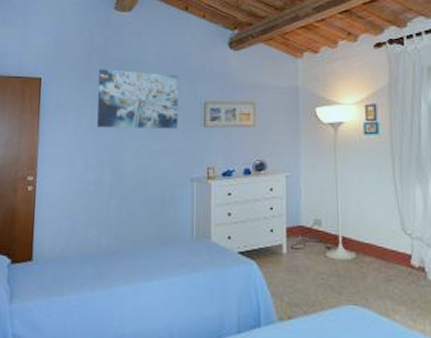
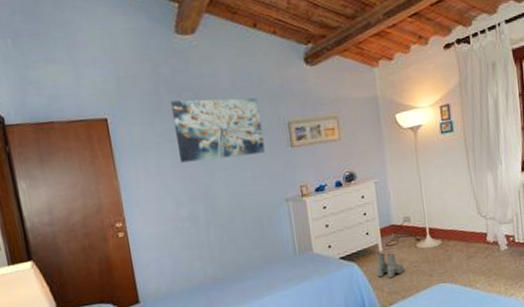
boots: none [277,255,309,287] -> present [376,252,404,279]

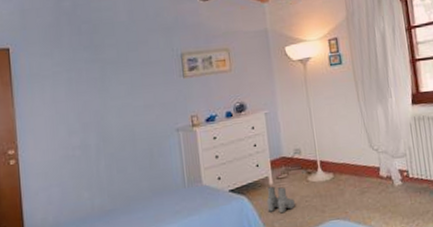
wall art: present [170,98,265,163] -> none [70,30,158,92]

